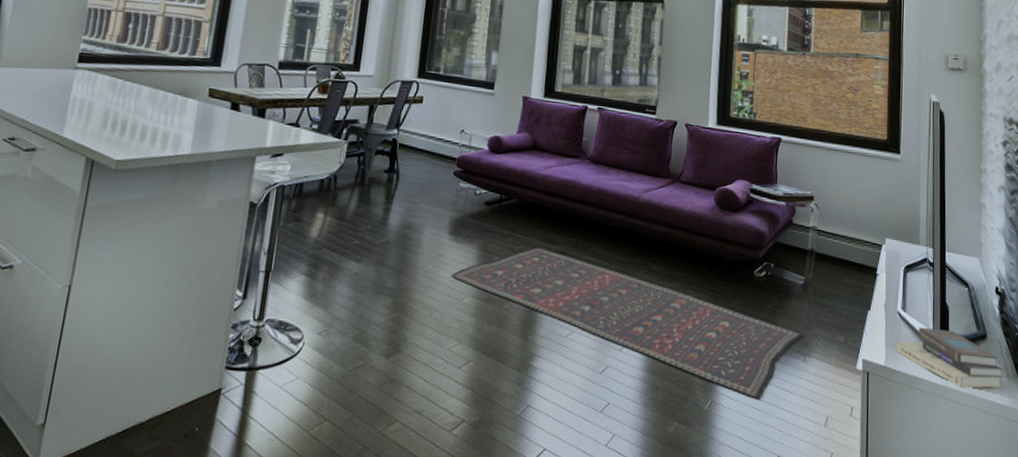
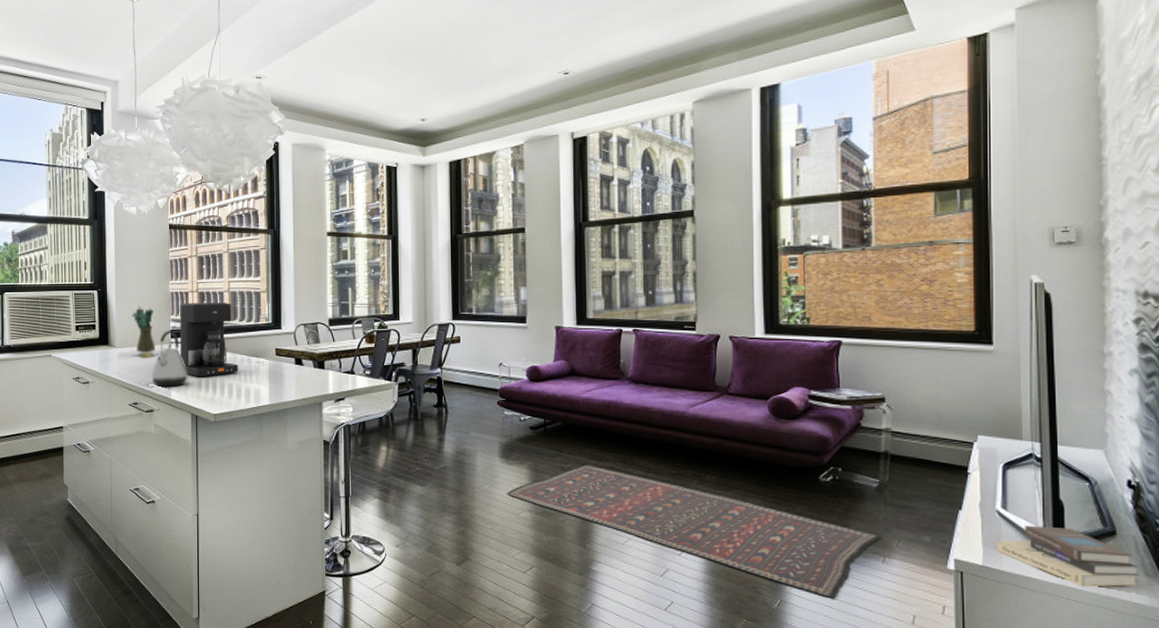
vase: none [27,19,61,85] -> present [132,306,155,359]
kettle: none [40,52,93,122] -> present [150,330,189,386]
coffee maker: none [86,22,164,114] -> present [180,302,239,377]

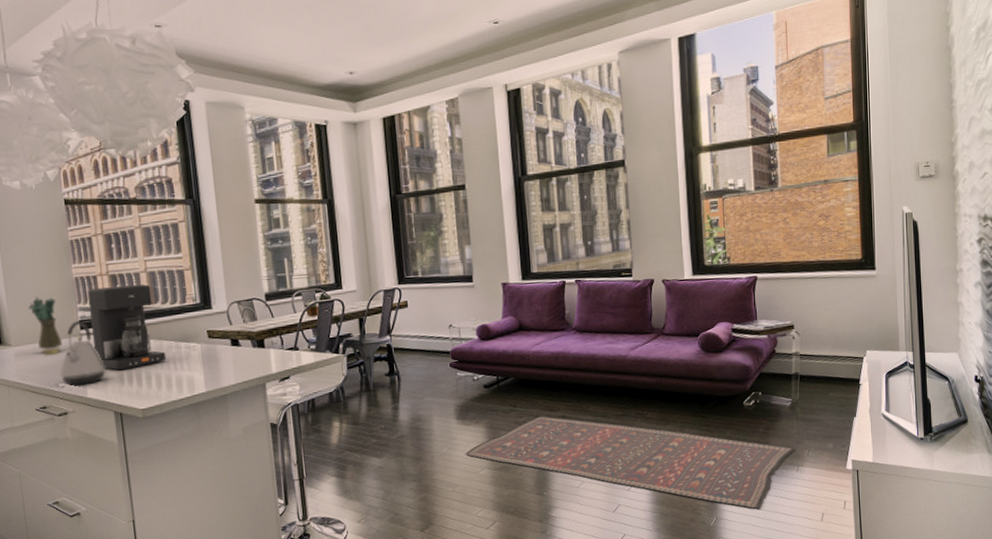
books: present [996,525,1139,587] -> none [882,421,984,469]

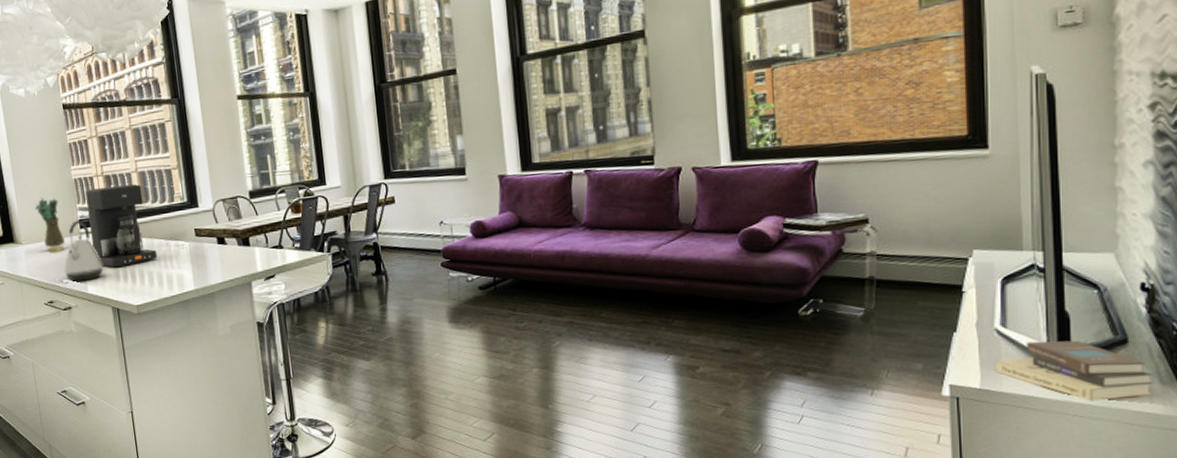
area rug: present [465,416,796,510] -> none [459,321,870,438]
books: none [882,421,984,469] -> present [995,340,1153,401]

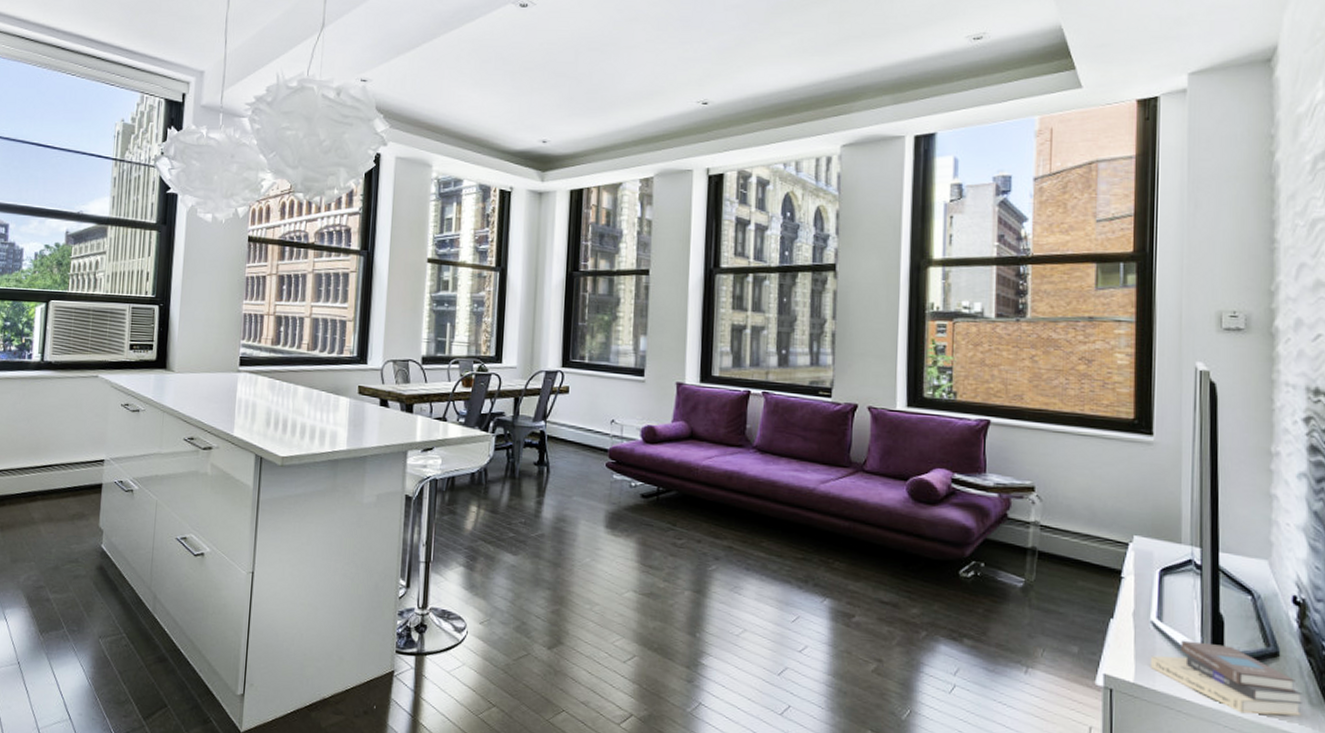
vase: present [35,197,65,254] -> none [196,326,222,388]
kettle: present [63,219,104,282] -> none [211,356,256,422]
coffee maker: present [85,184,158,268] -> none [249,327,315,414]

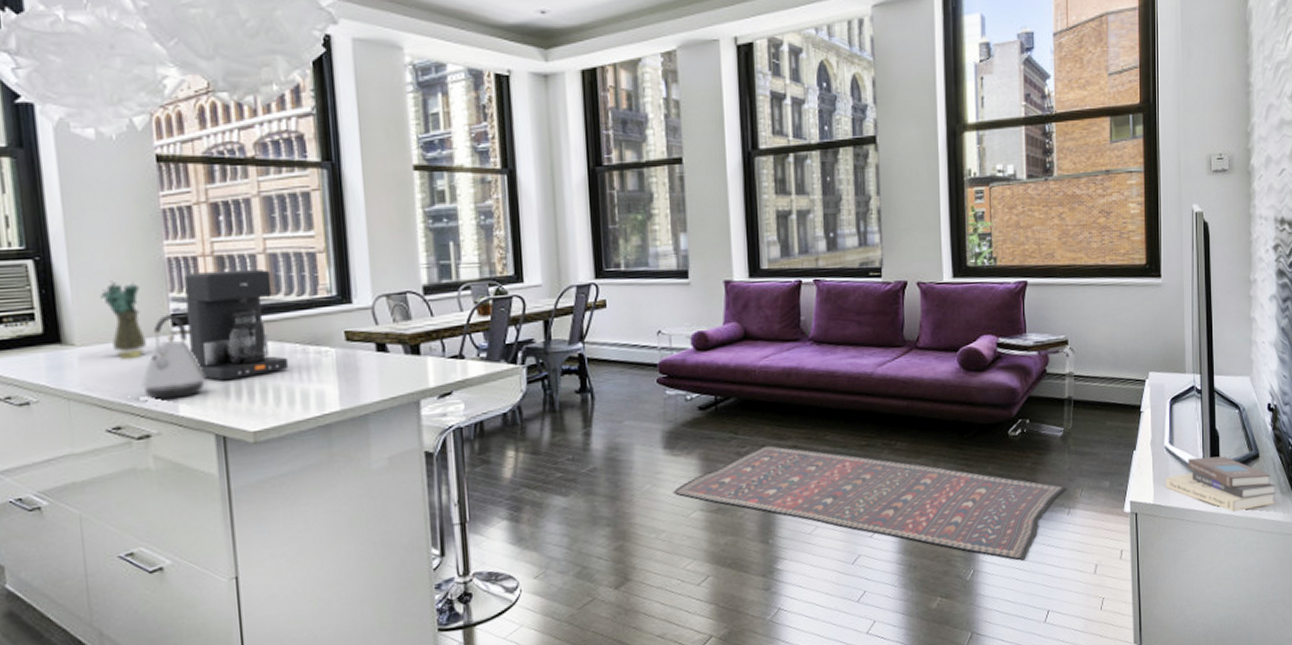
vase: none [196,326,222,388] -> present [100,280,147,360]
kettle: none [211,356,256,422] -> present [140,314,207,400]
coffee maker: none [249,327,315,414] -> present [184,269,289,381]
area rug: none [610,541,1026,712] -> present [673,445,1067,560]

